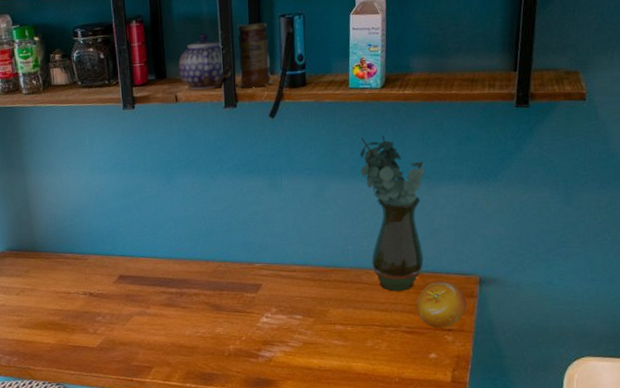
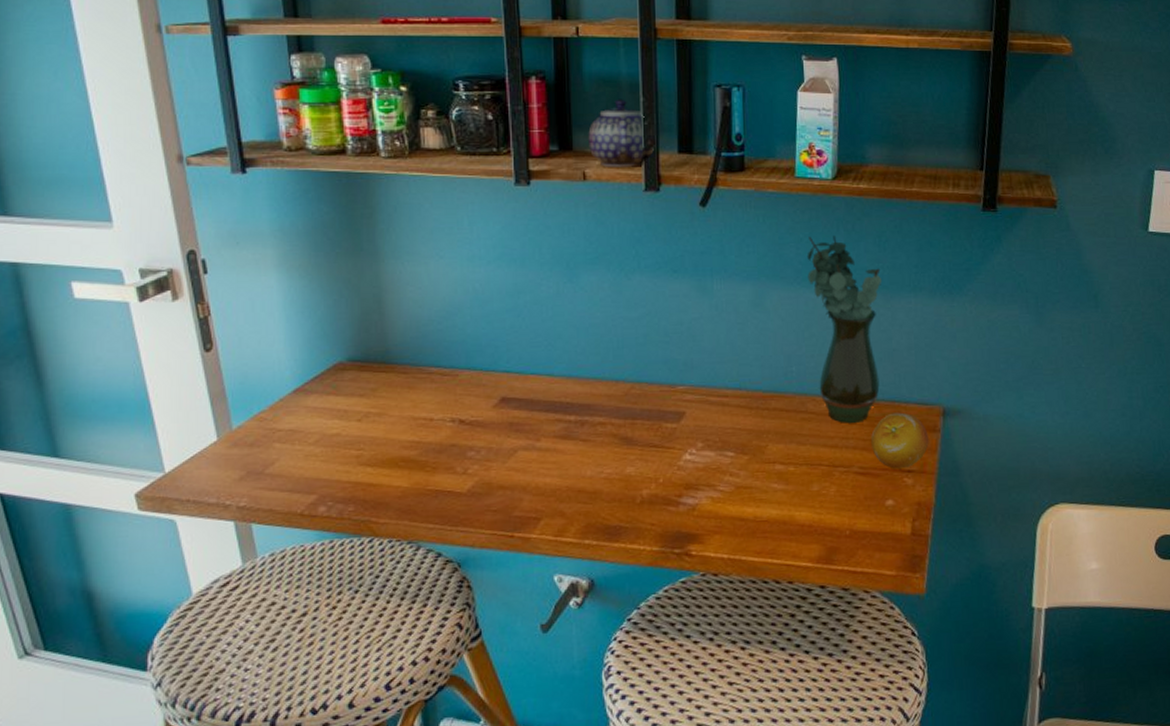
canister: present [236,22,275,88] -> none [660,92,708,168]

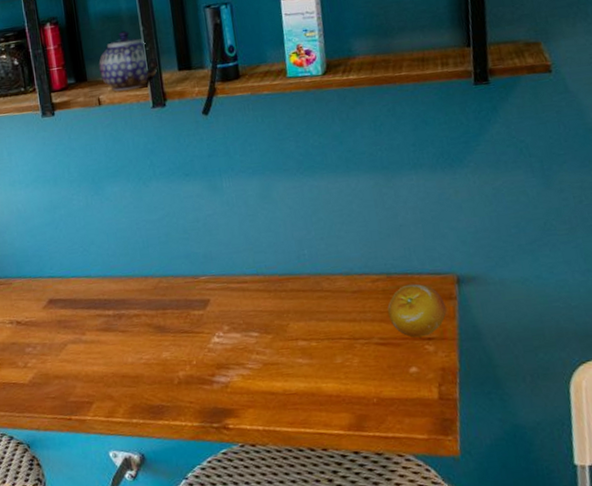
vase: present [807,236,882,423] -> none [306,126,392,298]

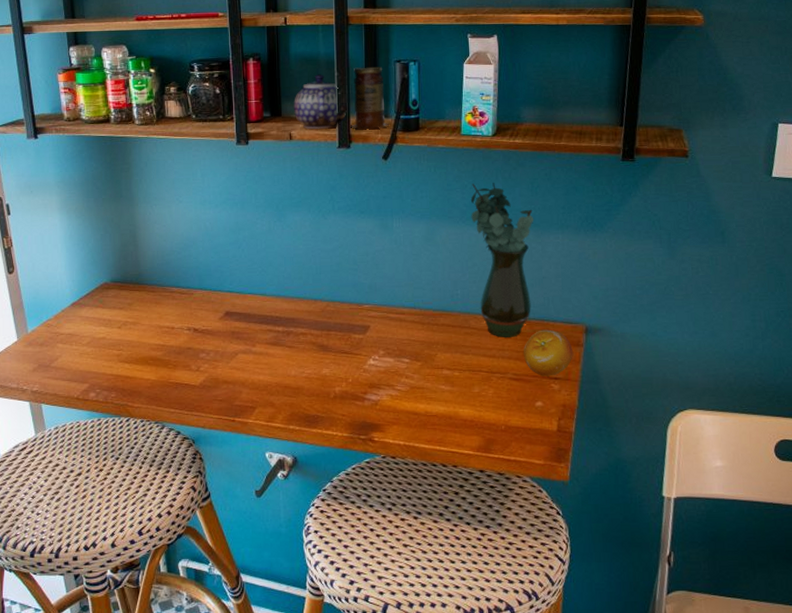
canister: none [160,14,206,85] -> present [351,67,389,129]
vase: none [306,126,392,298] -> present [470,183,534,337]

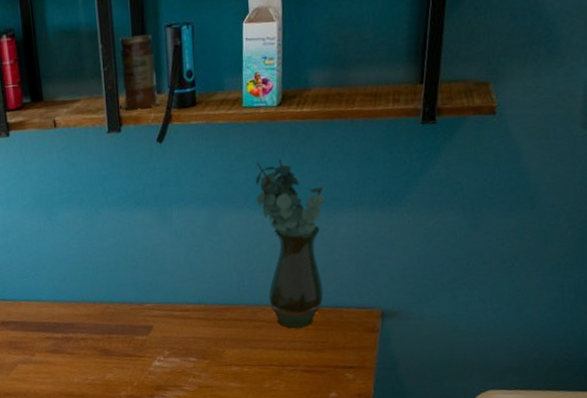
teapot: present [294,74,346,130] -> none [55,47,114,114]
fruit: present [523,329,573,376] -> none [315,316,368,366]

